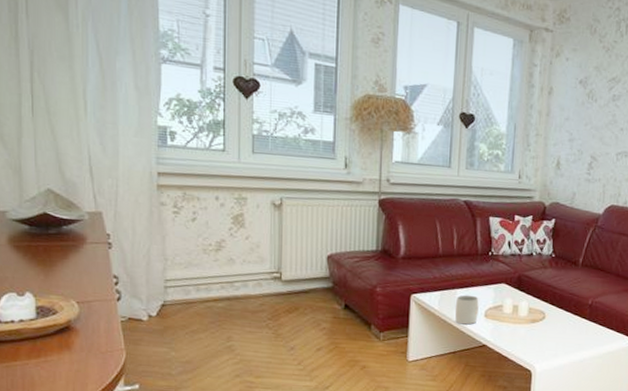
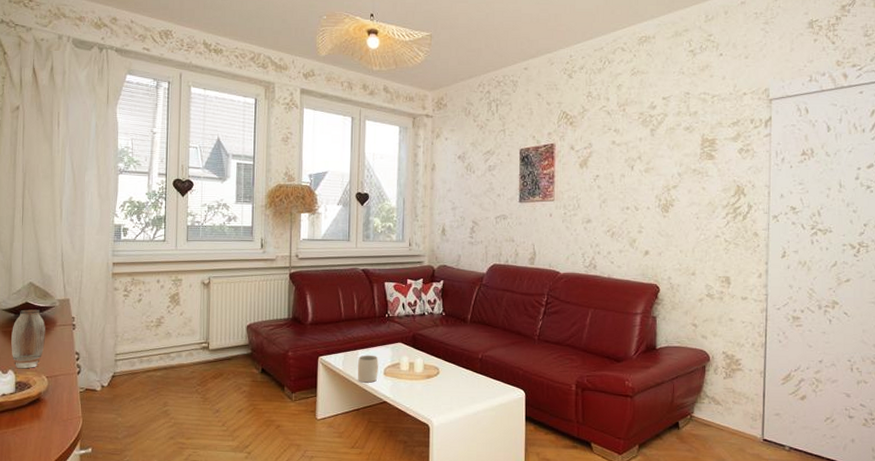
vase: none [27,221,72,292] -> present [11,309,45,369]

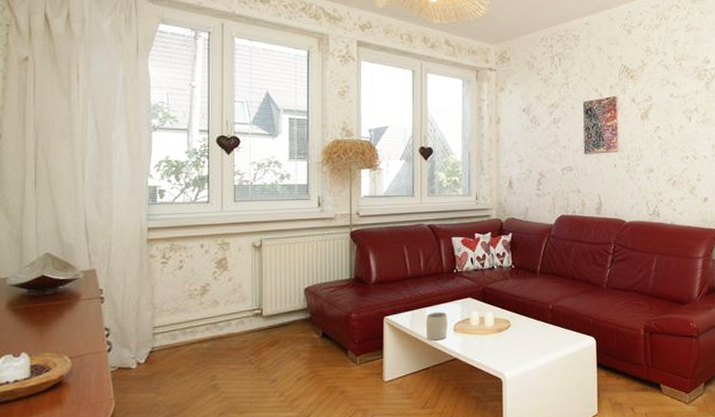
vase: present [11,309,45,369] -> none [24,283,67,351]

